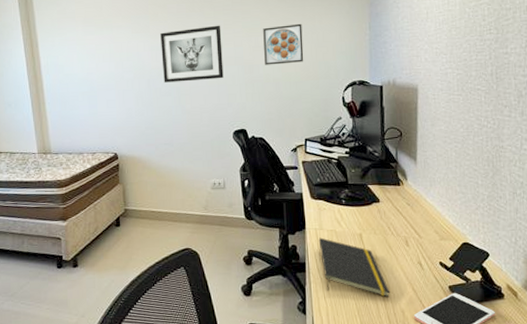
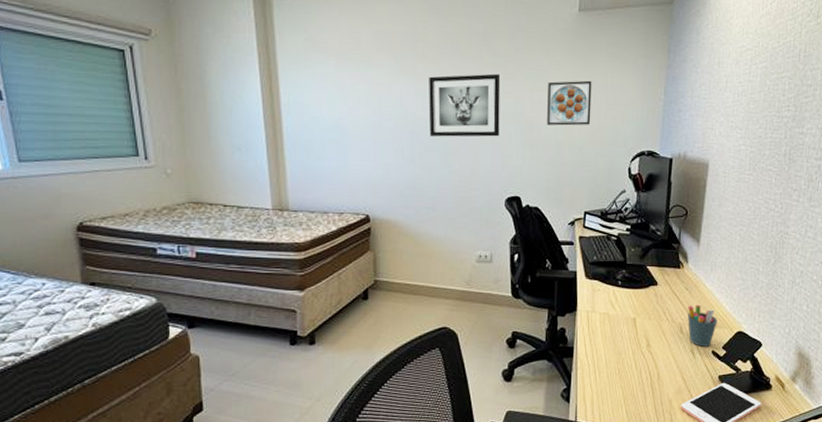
notepad: present [318,237,390,298] -> none [589,320,659,386]
pen holder: none [411,218,442,259] -> present [688,304,718,347]

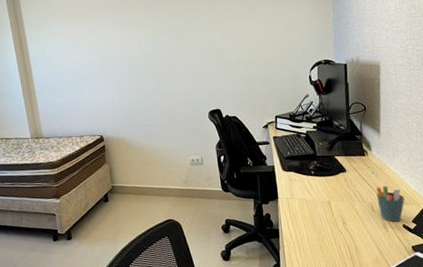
wall art: present [428,73,501,137] -> none [138,13,198,69]
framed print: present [547,80,592,126] -> none [233,8,273,49]

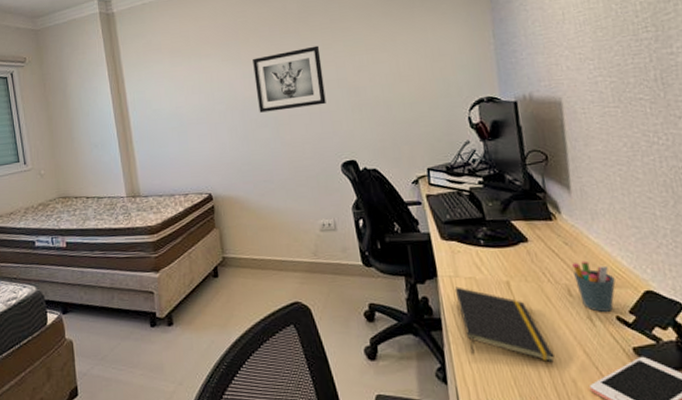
wall art: none [138,13,198,69] -> present [253,45,326,113]
notepad: none [290,206,358,258] -> present [454,287,555,363]

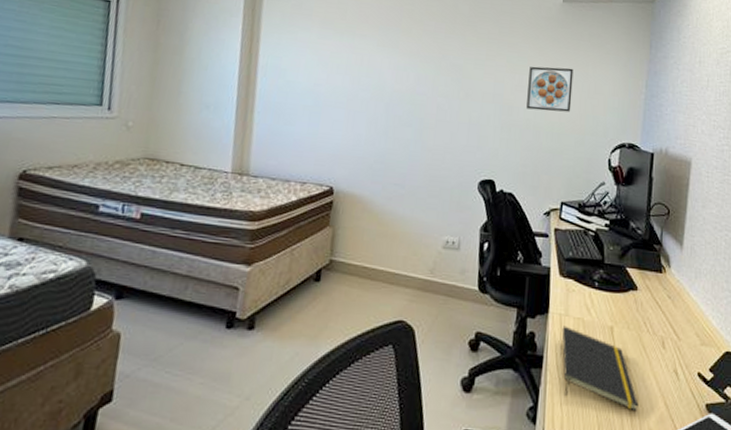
wall art: present [253,45,326,113] -> none [405,51,483,117]
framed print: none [367,37,418,86] -> present [526,66,574,112]
pen holder: present [572,260,616,312] -> none [670,316,703,367]

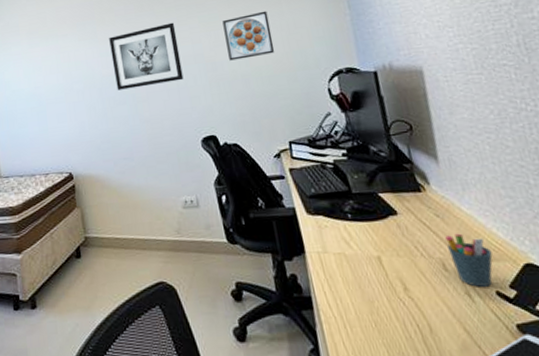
wall art: none [405,51,483,117] -> present [109,22,184,91]
notepad: present [562,325,639,412] -> none [323,263,434,342]
pen holder: none [670,316,703,367] -> present [445,233,493,287]

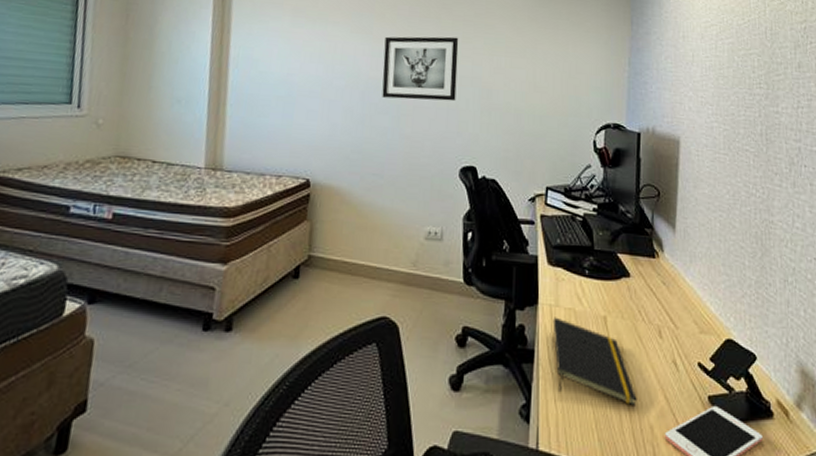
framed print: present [222,10,275,61] -> none [506,47,553,94]
notepad: none [323,263,434,342] -> present [552,317,637,407]
pen holder: present [445,233,493,287] -> none [667,303,702,357]

